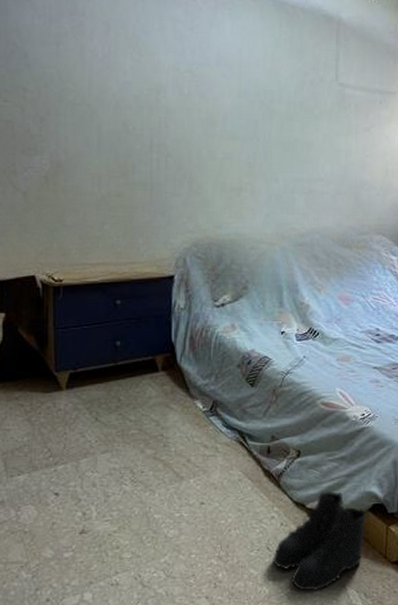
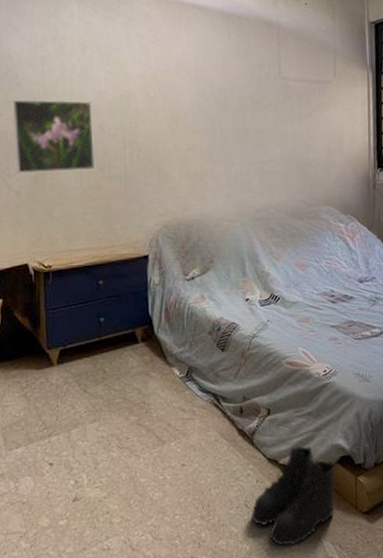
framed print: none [20,83,117,174] -> present [12,99,96,173]

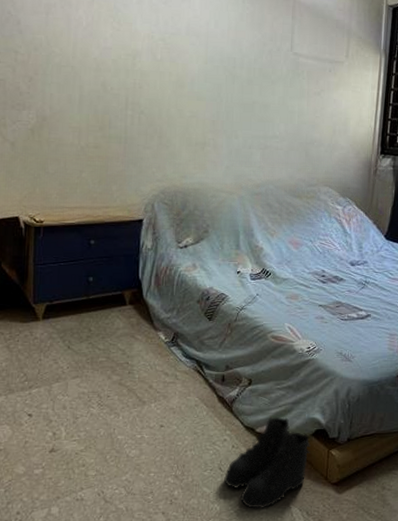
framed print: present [12,99,96,173] -> none [12,47,97,128]

